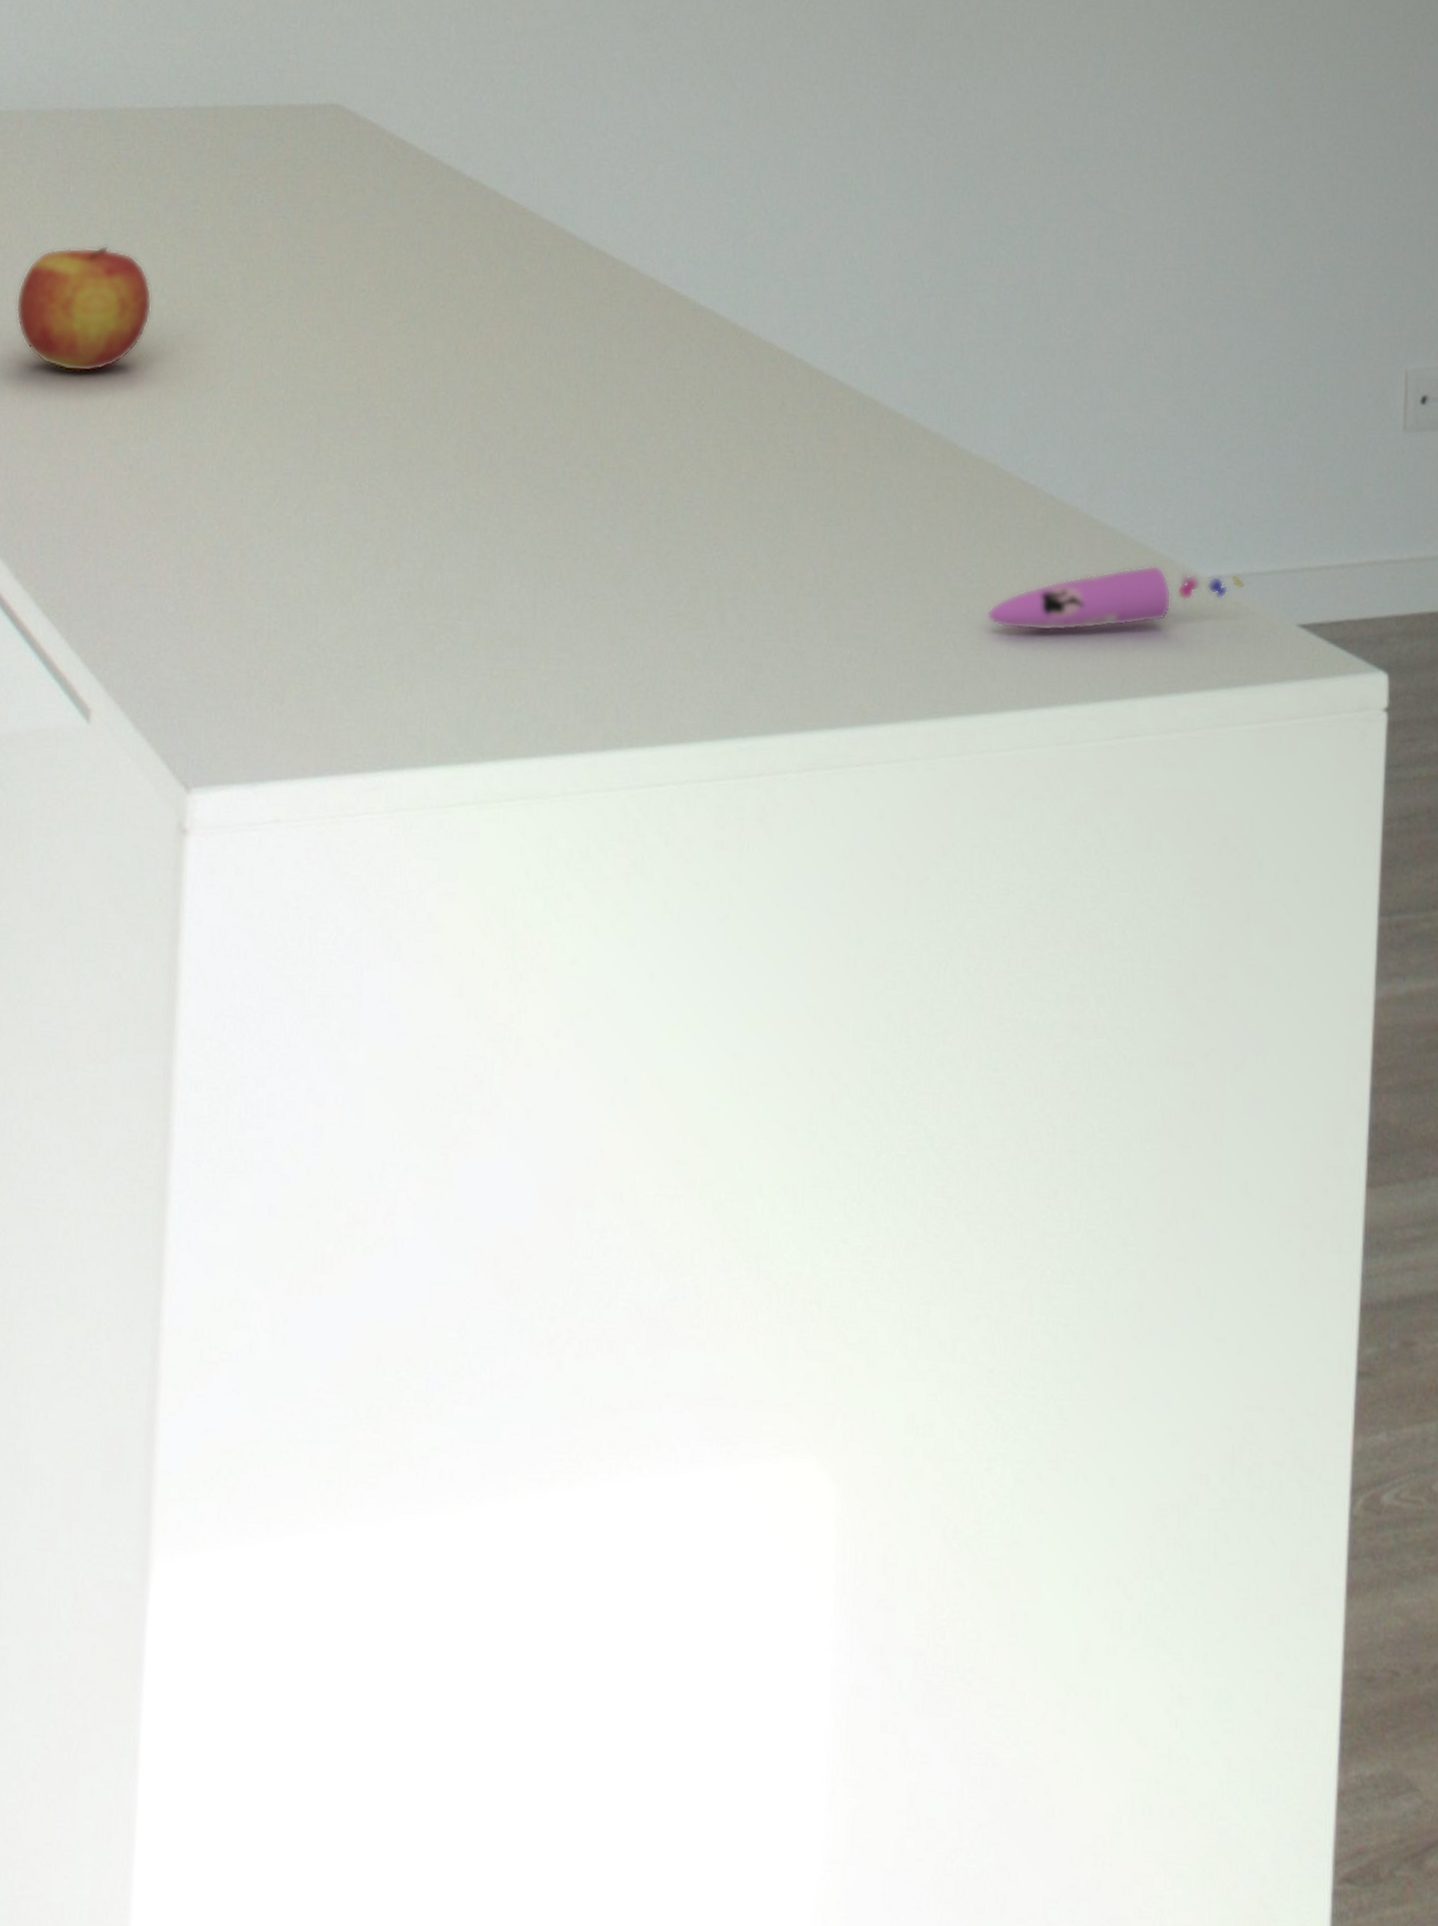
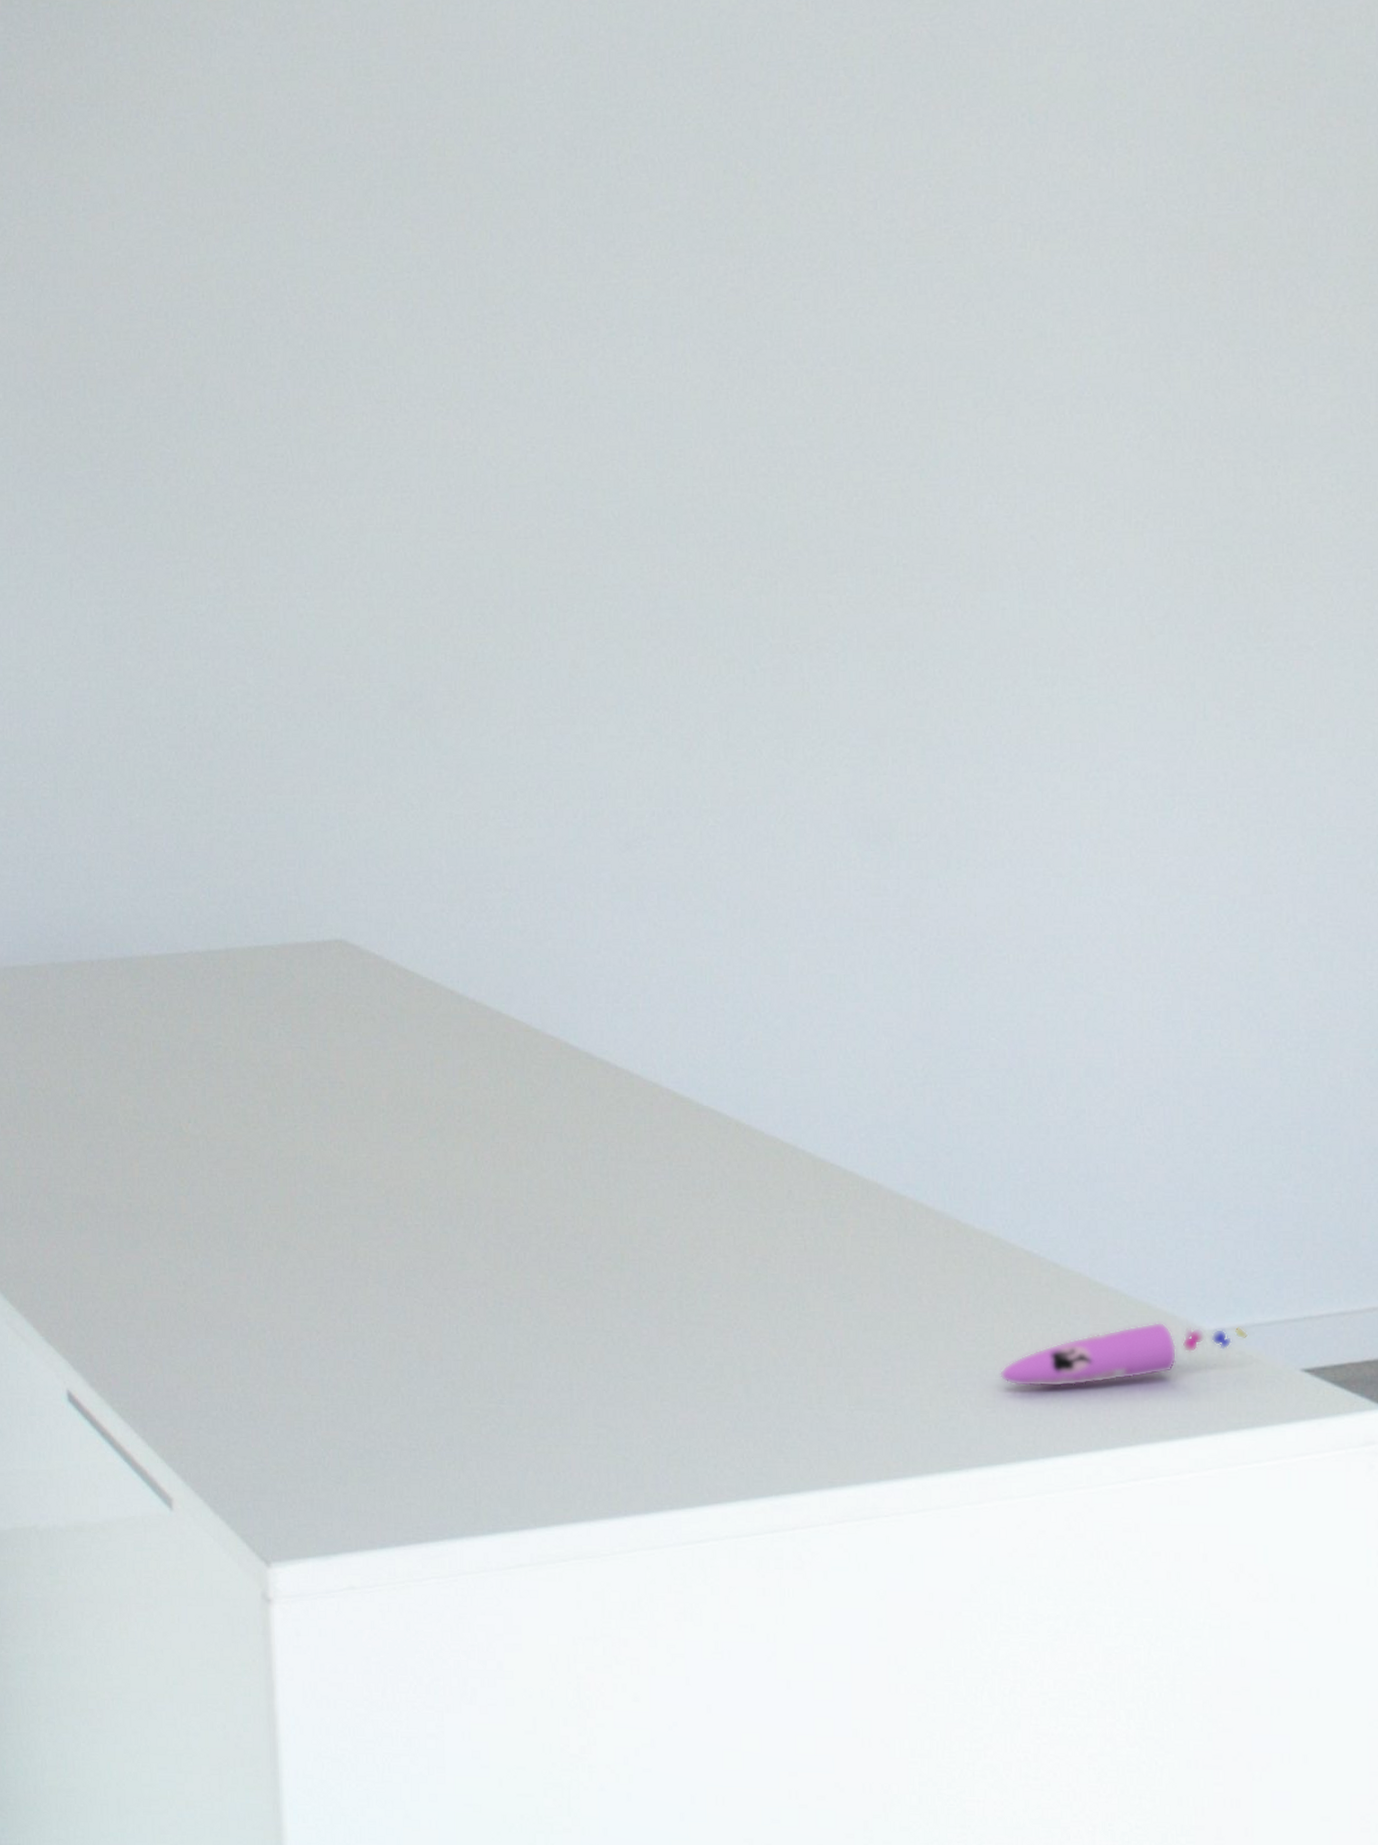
apple: present [15,246,152,372] -> none [62,1084,188,1199]

